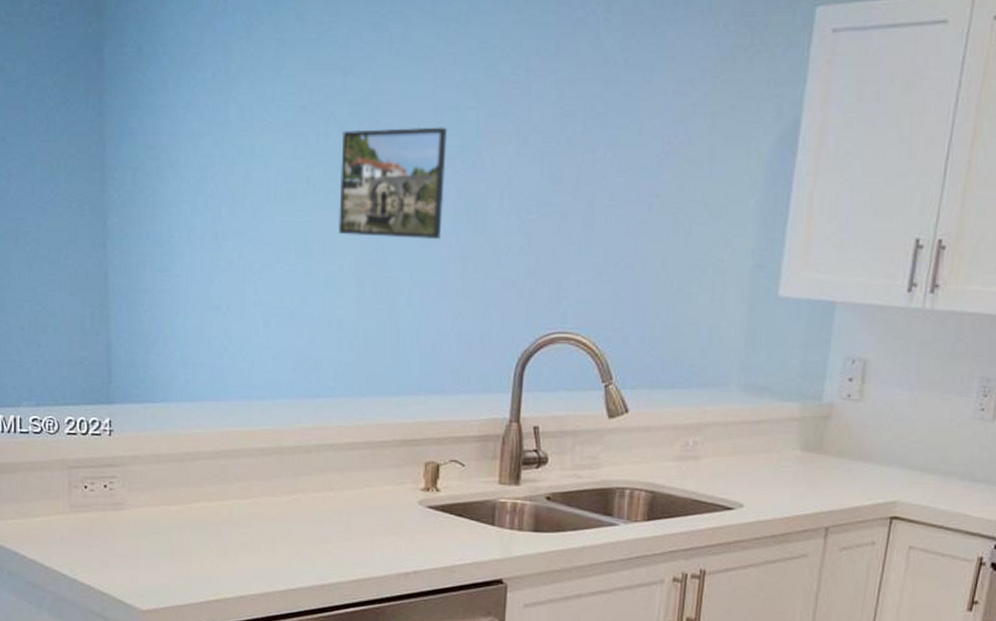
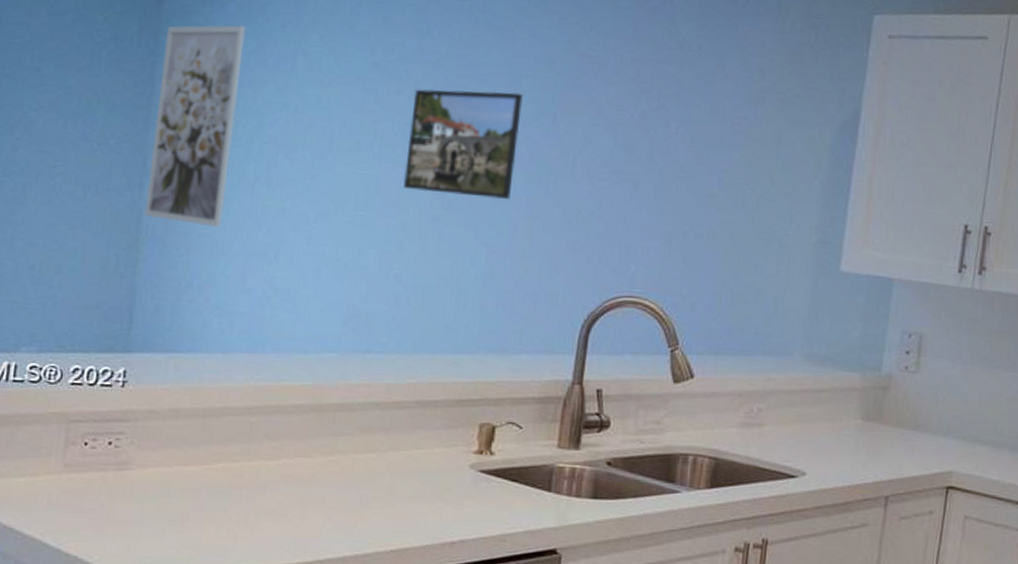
wall art: none [109,78,180,284] -> present [144,25,246,229]

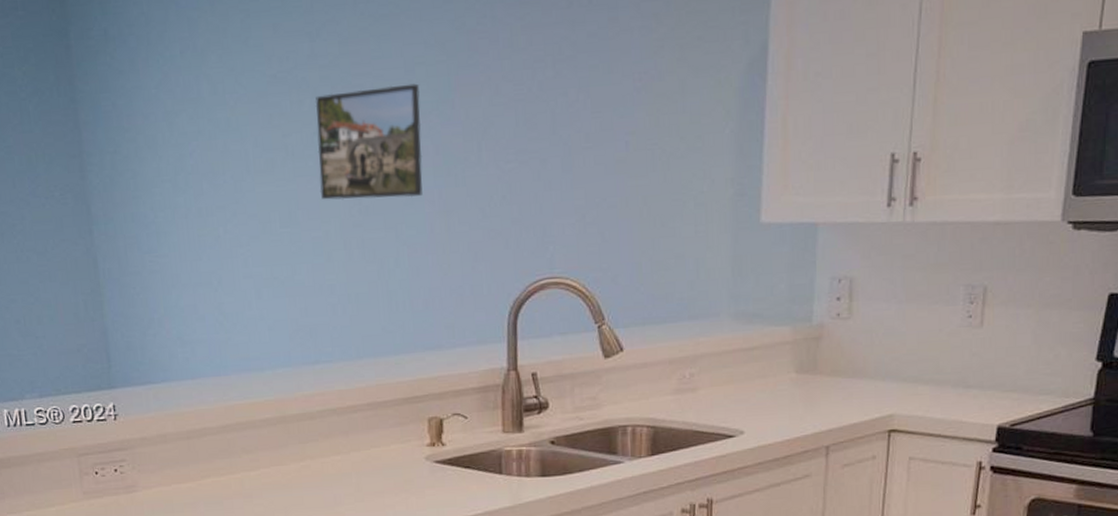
wall art: present [144,25,246,229] -> none [80,58,167,264]

